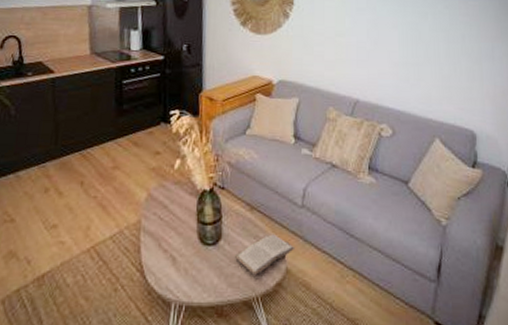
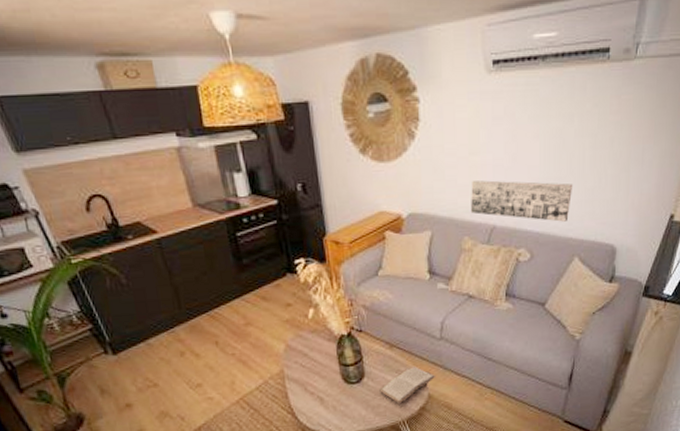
wall art: none [335,58,431,103] -> present [470,180,573,222]

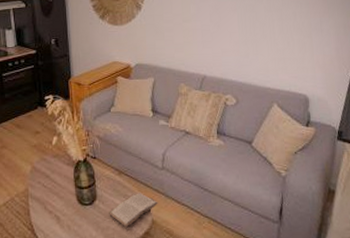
wall art: present [470,180,573,222] -> none [185,41,267,75]

